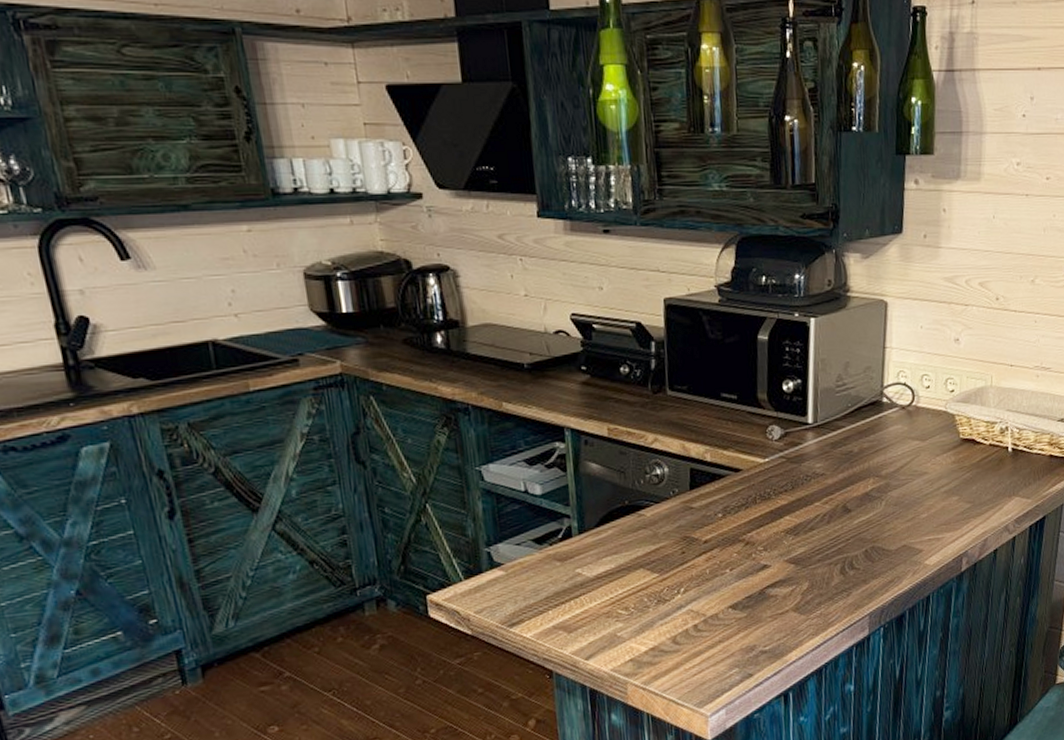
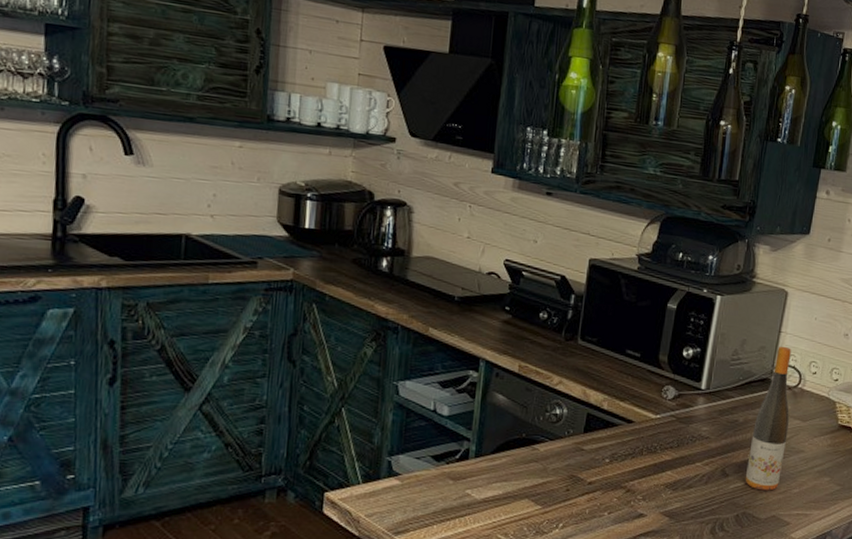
wine bottle: none [868,362,908,521] -> present [745,346,791,491]

